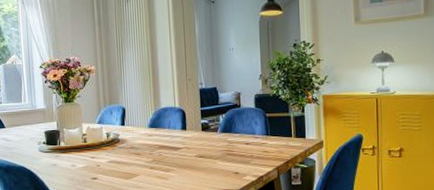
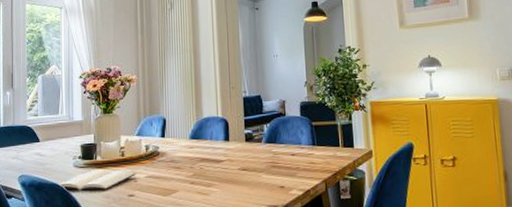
book: none [27,154,99,174] -> present [60,170,137,191]

